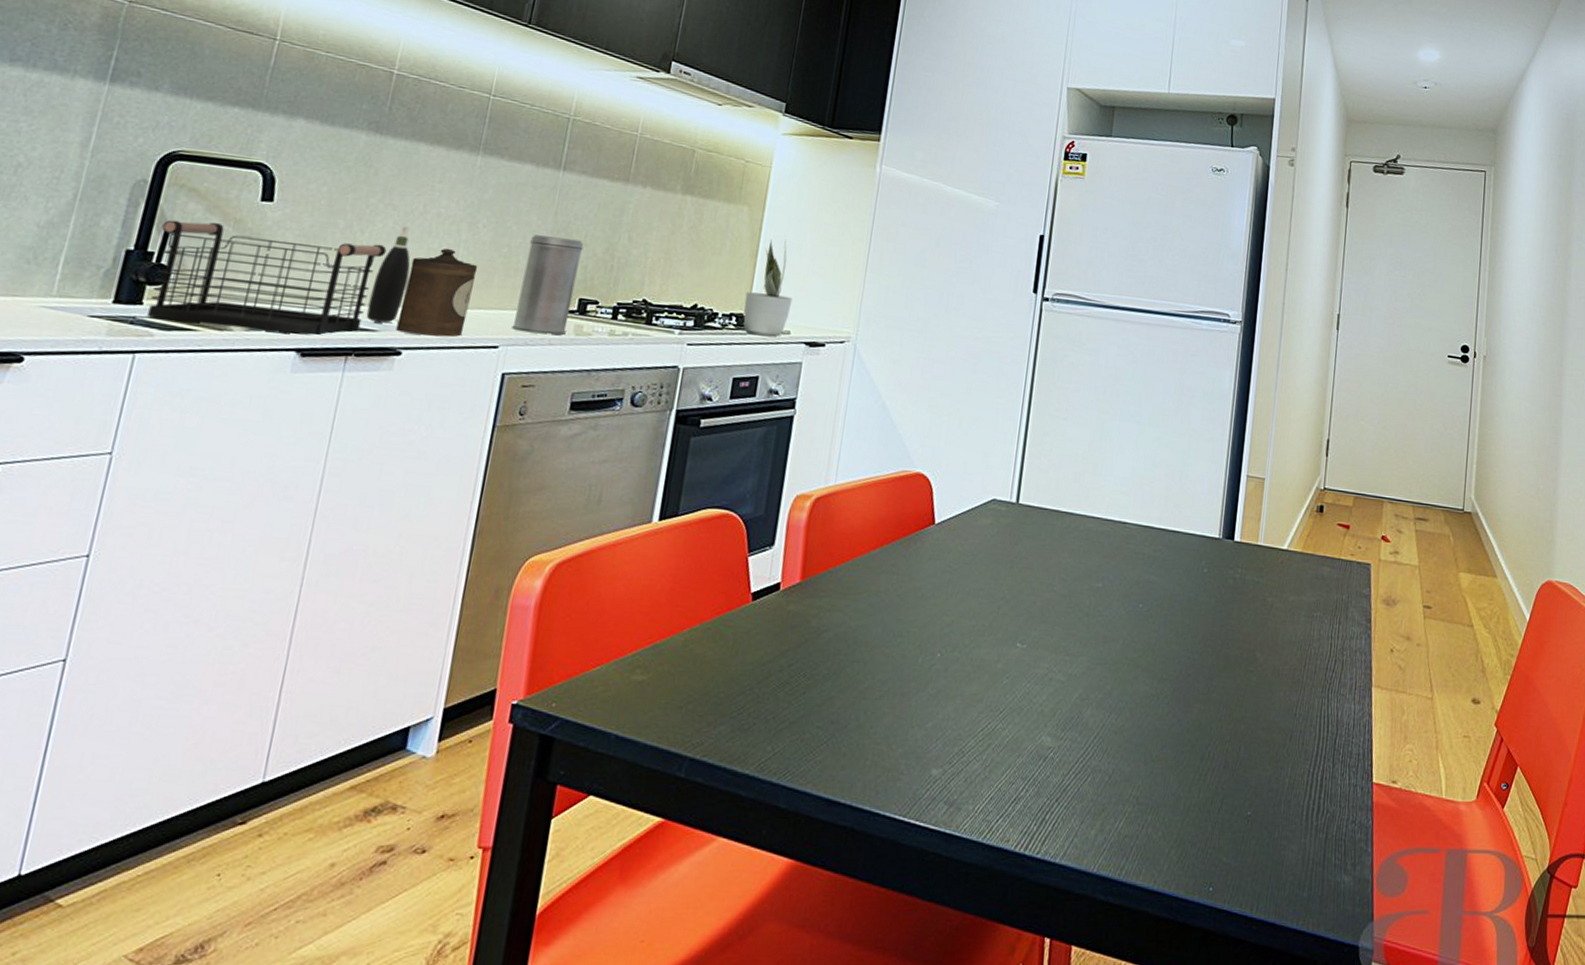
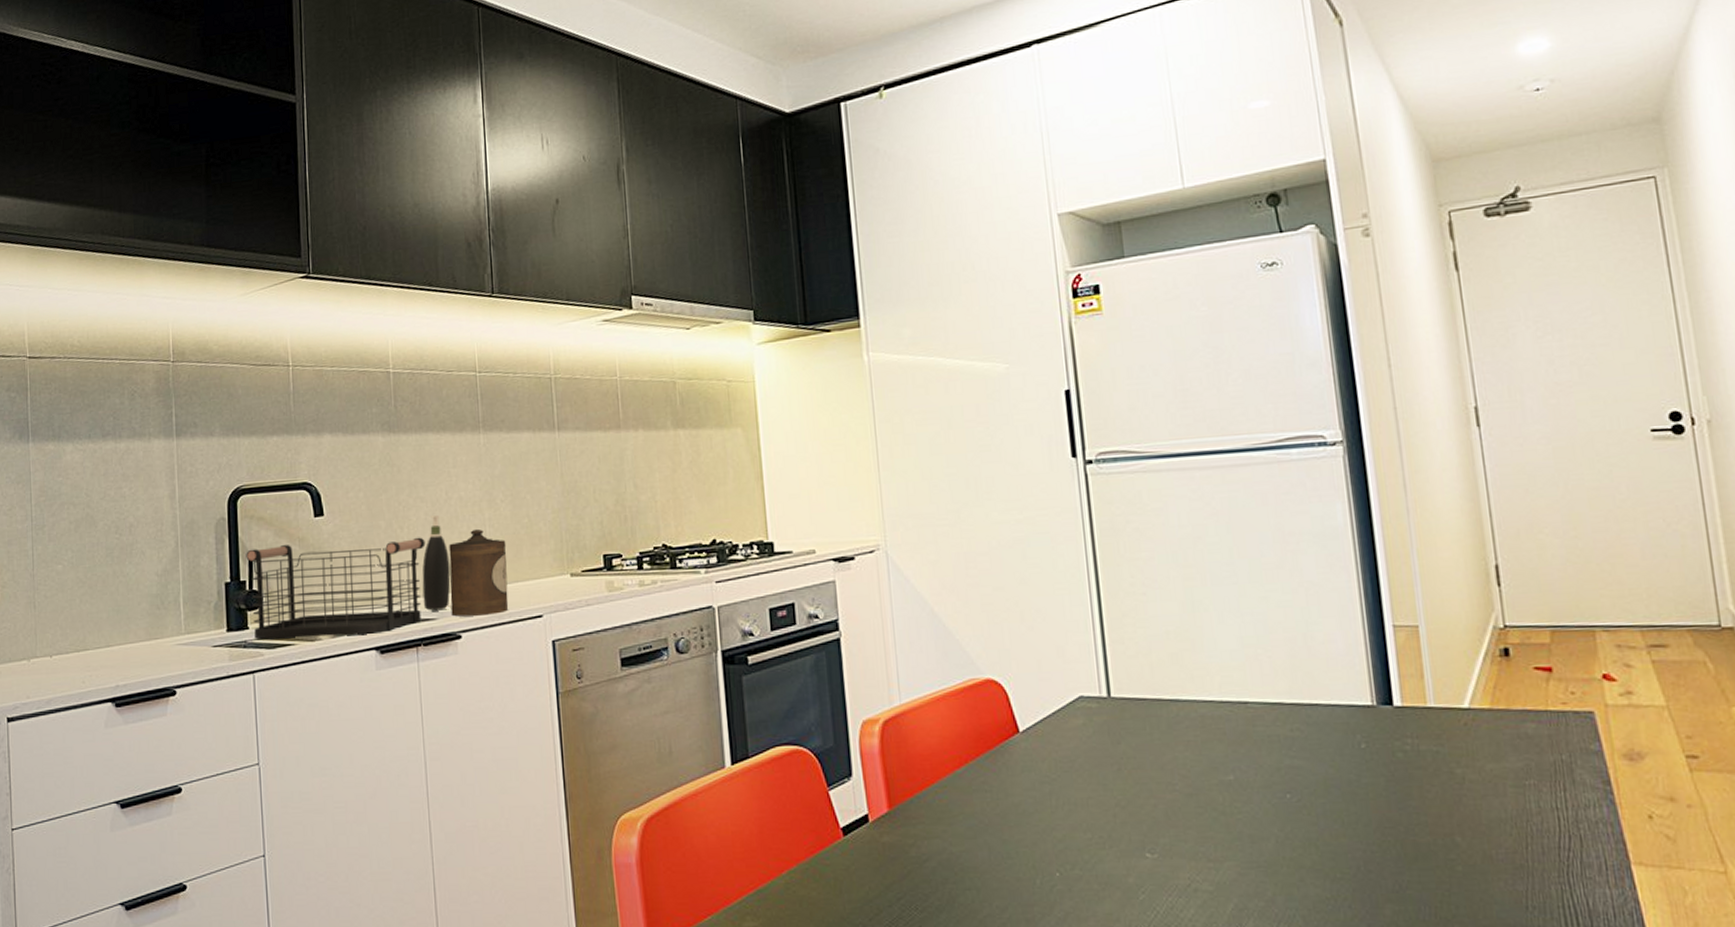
canister: present [512,235,584,335] -> none [545,497,599,598]
potted plant: present [743,239,793,336] -> none [761,453,810,560]

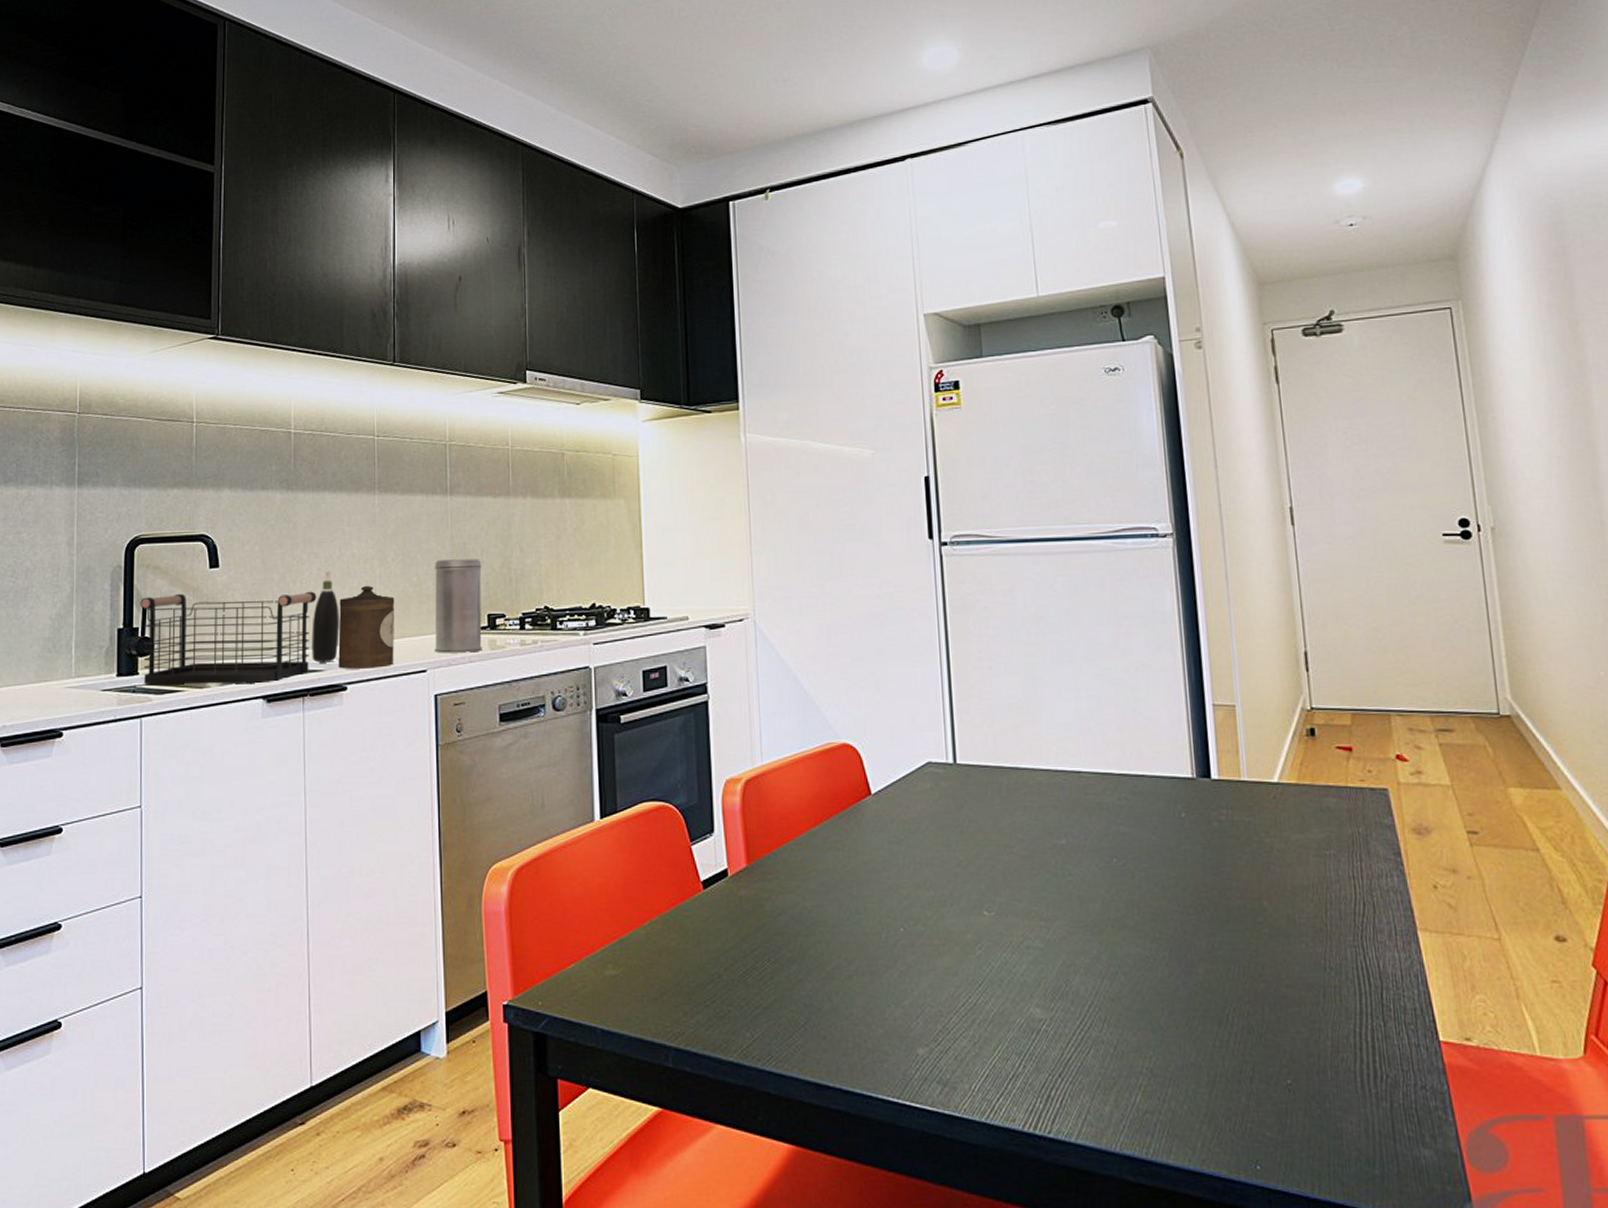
canister: none [545,497,599,598] -> present [435,559,482,654]

